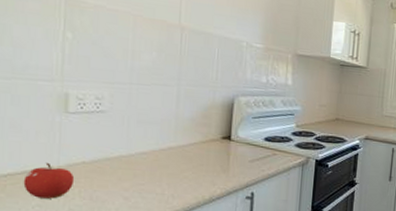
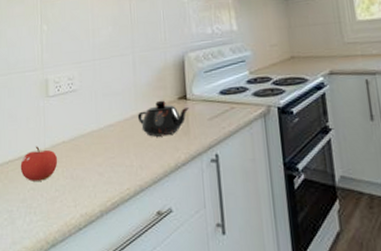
teapot: none [175,136,233,171] -> present [137,100,190,137]

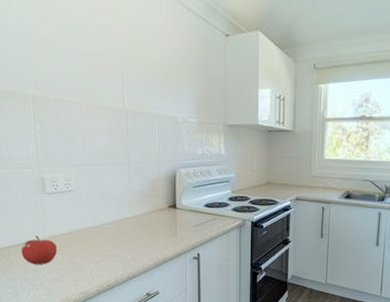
teapot: present [137,100,190,137] -> none [131,207,179,236]

